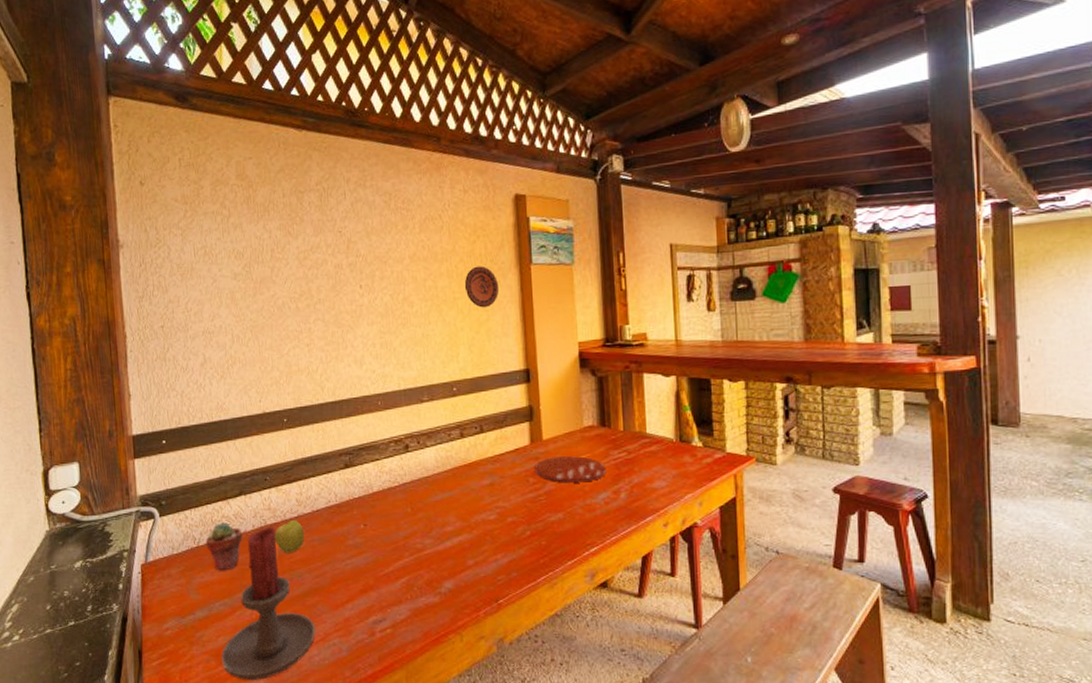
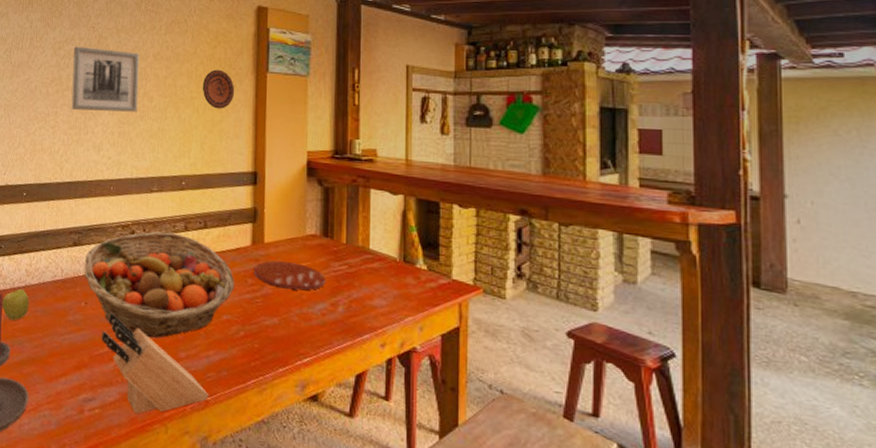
wall art: none [321,254,398,324] -> present [71,46,140,112]
fruit basket: none [358,441,518,551] -> present [84,231,235,338]
knife block: none [384,530,501,628] -> present [101,312,209,415]

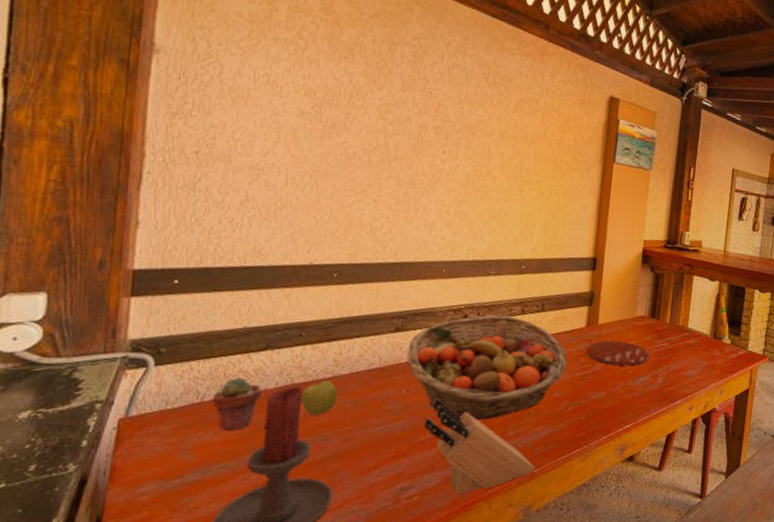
wall art: present [71,46,140,112] -> none [399,111,484,192]
decorative plate: present [202,69,235,109] -> none [549,154,582,195]

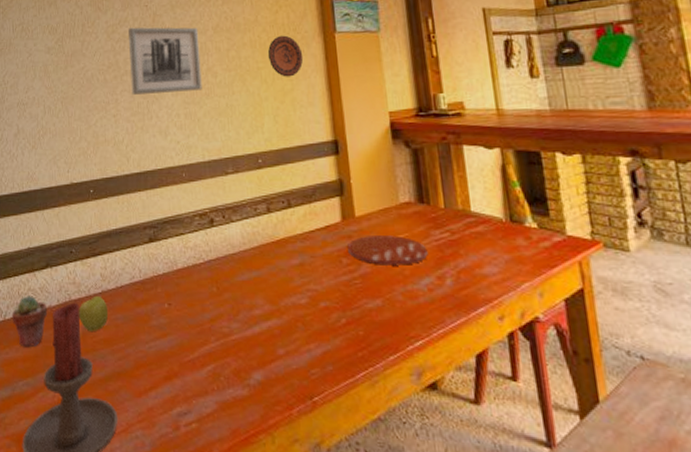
wall art: none [399,111,484,192] -> present [128,27,202,95]
fruit basket: present [407,315,568,421] -> none [162,216,330,337]
knife block: present [423,398,536,496] -> none [189,311,316,425]
decorative plate: none [549,154,582,195] -> present [267,35,304,77]

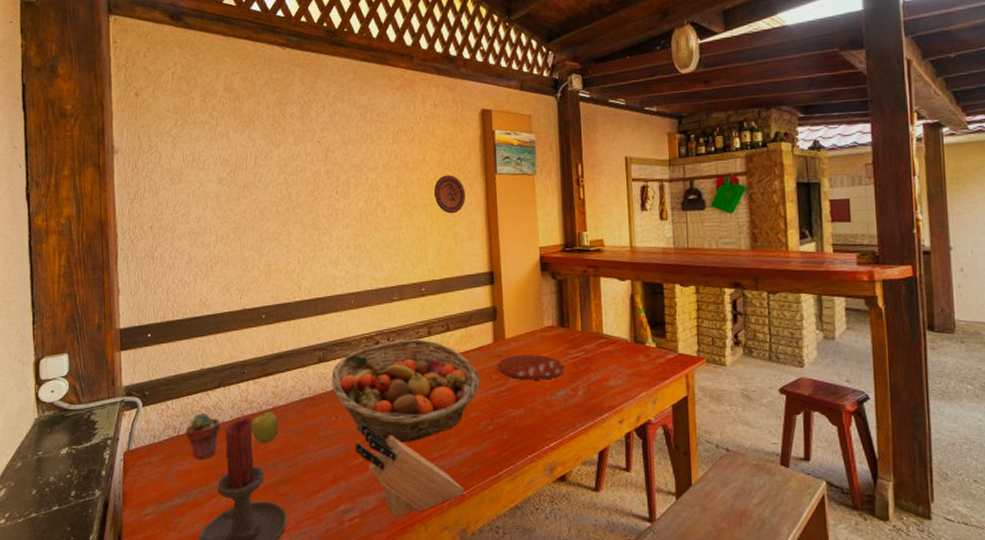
wall art: present [128,27,202,95] -> none [301,161,372,227]
fruit basket: none [162,216,330,337] -> present [331,339,481,443]
knife block: none [189,311,316,425] -> present [354,423,465,518]

